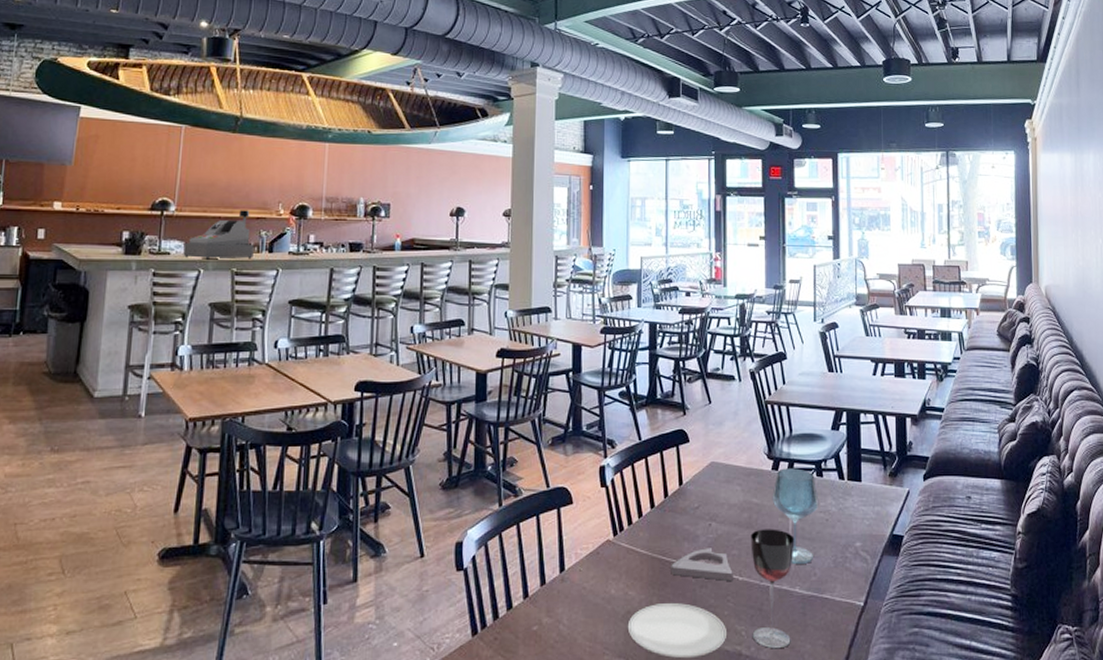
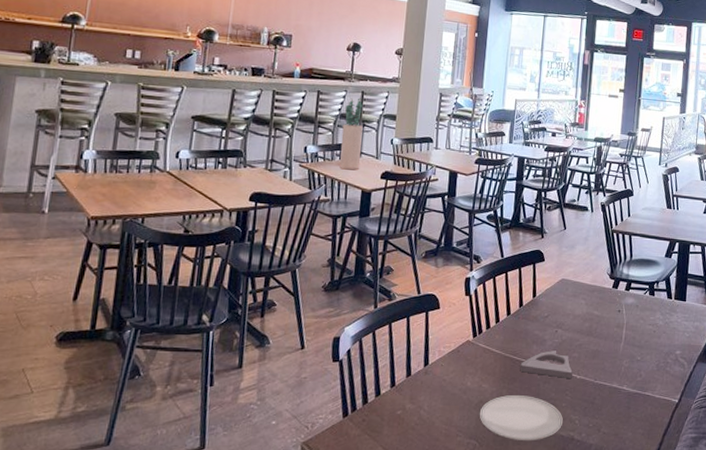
cash register: present [183,210,254,260] -> none [91,29,161,75]
vase: none [450,265,473,350] -> present [339,95,363,171]
wineglass: present [751,529,795,649] -> none [584,336,626,436]
wine glass: present [772,468,819,564] -> none [610,287,650,367]

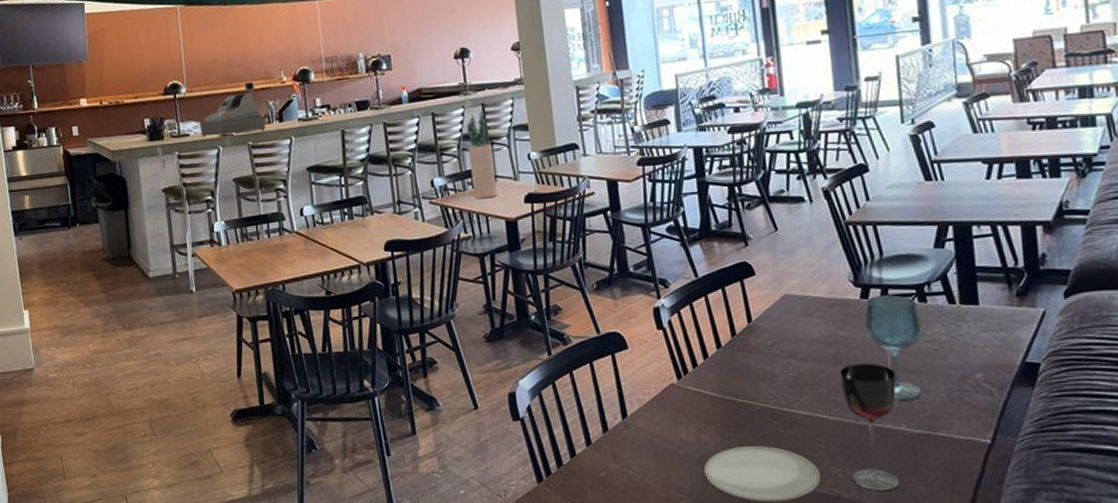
cash register: none [91,29,161,75] -> present [200,82,266,137]
napkin holder: present [520,350,573,378] -> none [747,387,823,421]
wineglass: none [584,336,626,436] -> present [840,363,900,492]
wine glass: none [610,287,650,367] -> present [862,294,925,400]

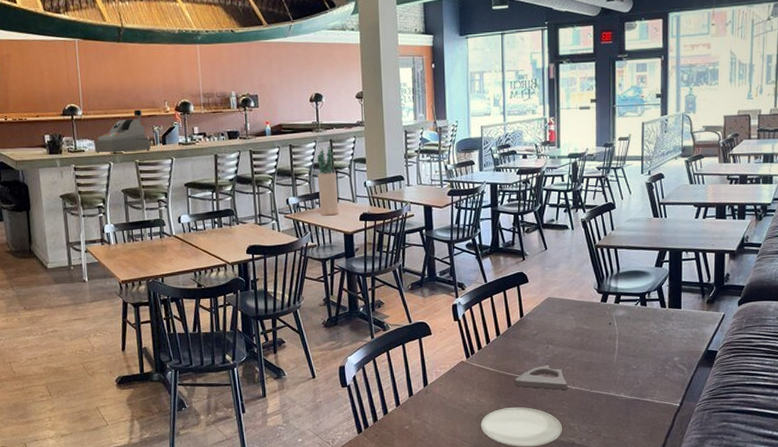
napkin holder: none [747,387,823,421] -> present [515,365,567,390]
wineglass: present [840,363,900,492] -> none [582,349,620,440]
wine glass: present [862,294,925,400] -> none [601,300,643,376]

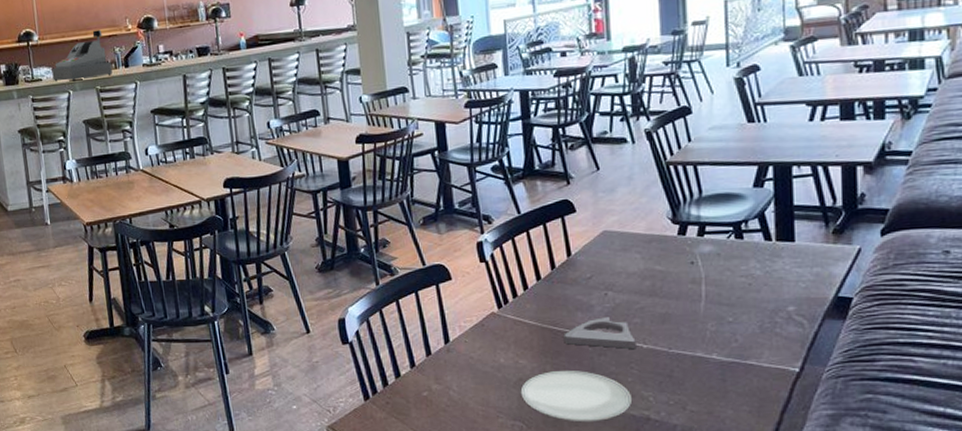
vase: present [317,144,339,216] -> none [302,54,331,140]

